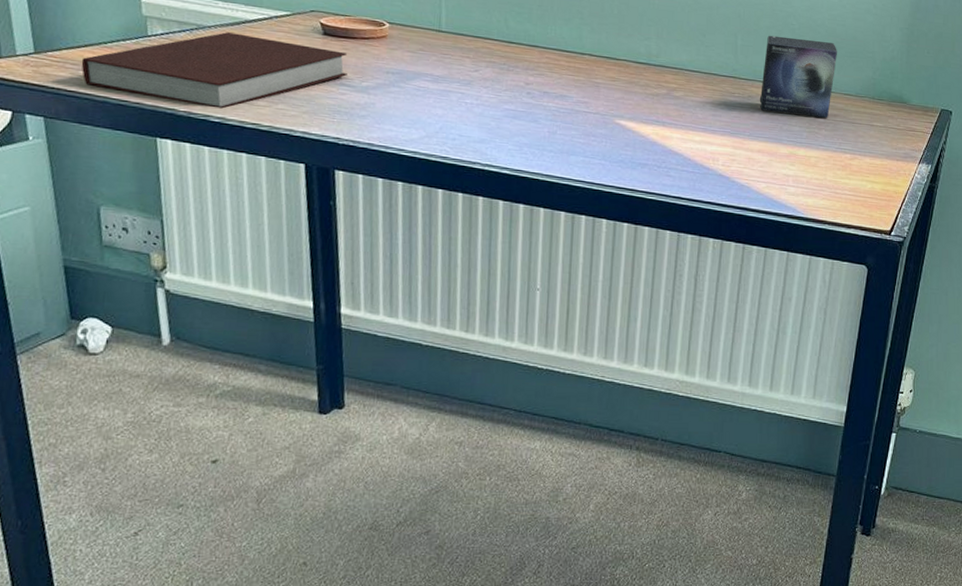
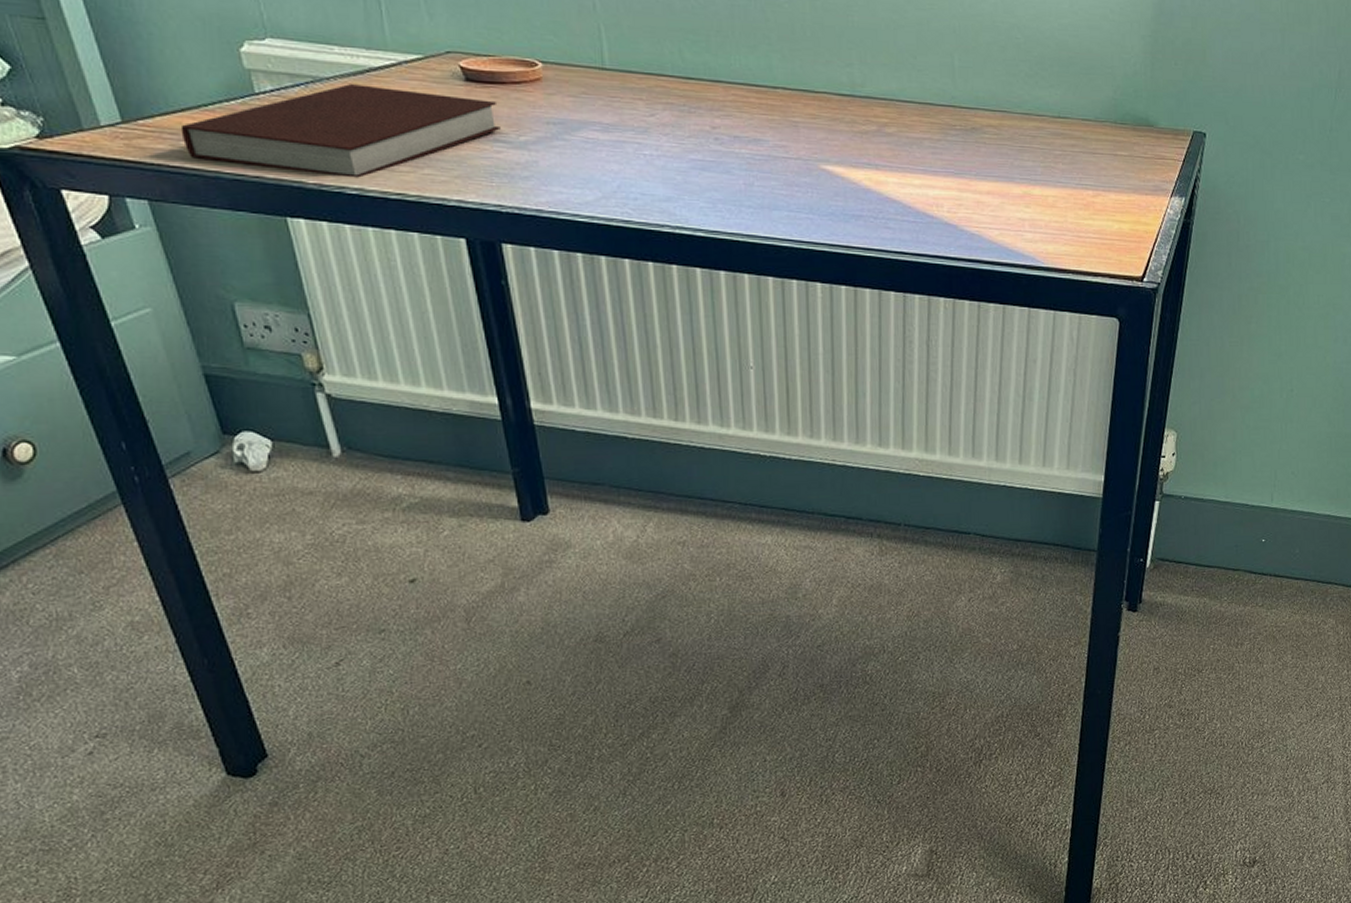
small box: present [759,35,838,118] -> none [984,53,1072,149]

